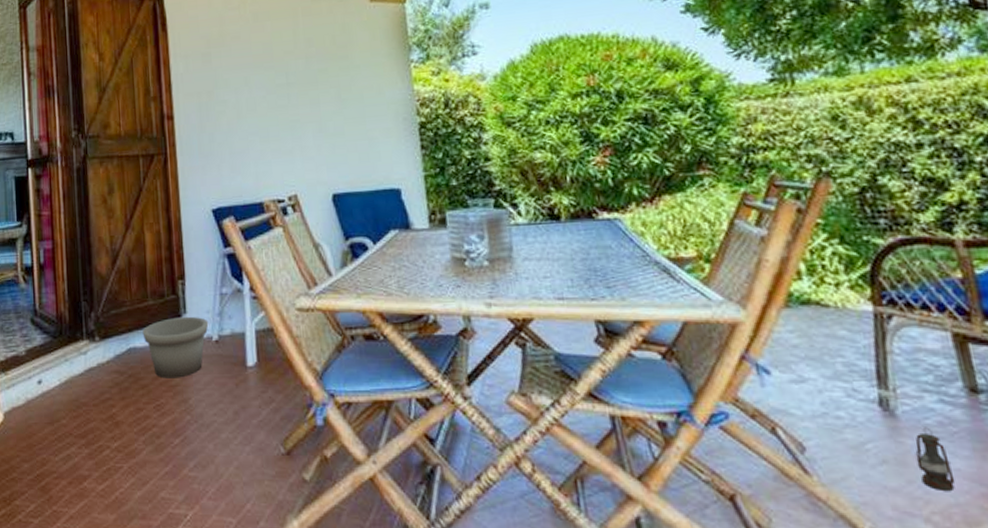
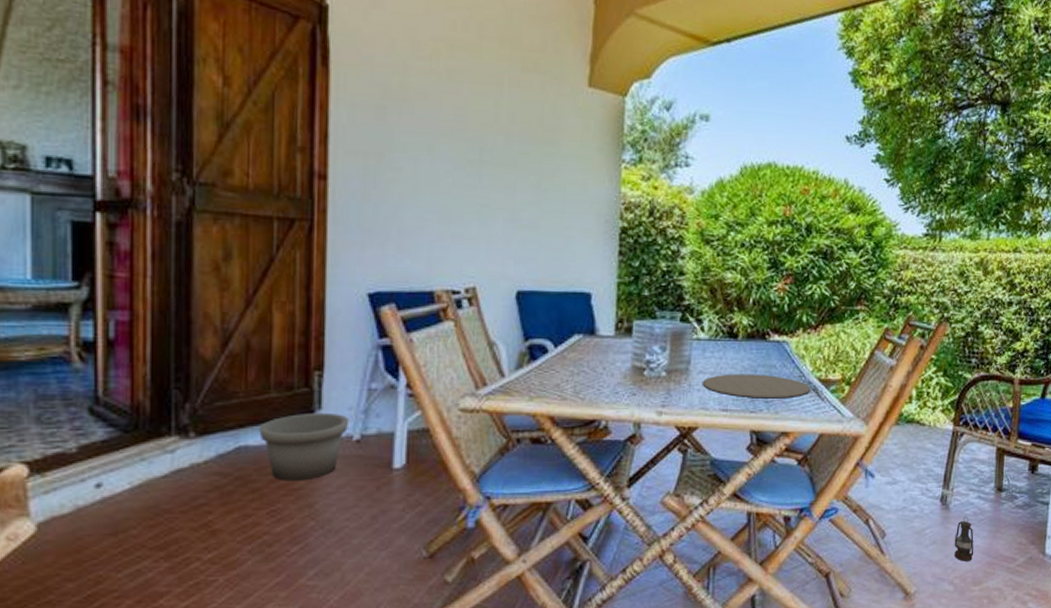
placemat: none [529,256,661,284] -> present [702,373,811,399]

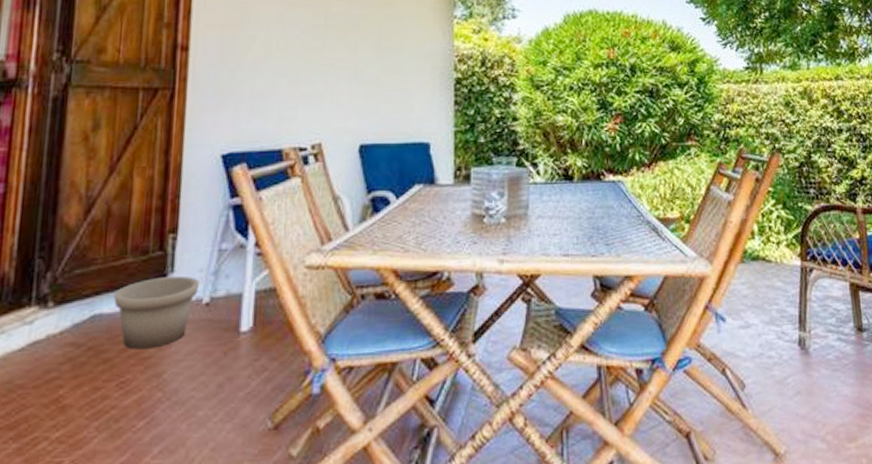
placemat: present [702,373,811,399] -> none [541,215,651,242]
lantern: present [954,516,975,561] -> none [819,361,843,414]

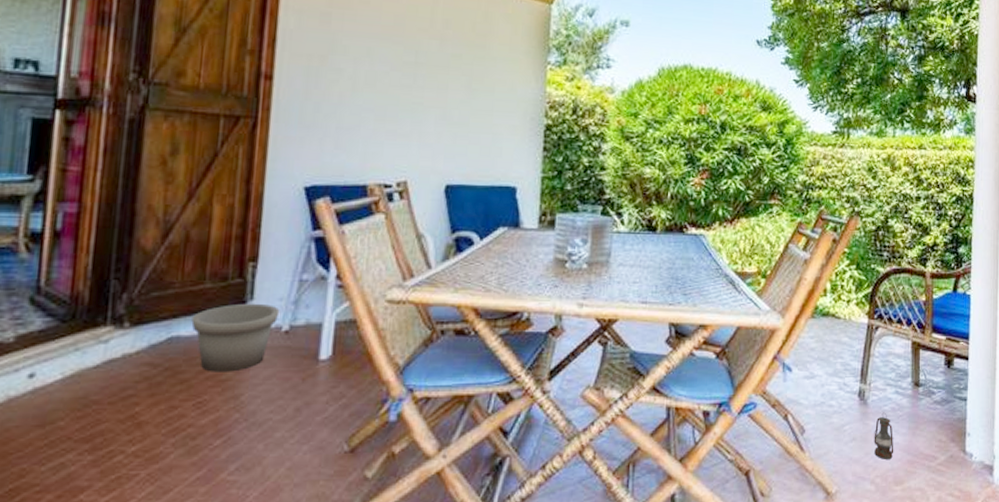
lantern: none [819,361,843,414] -> present [874,412,894,459]

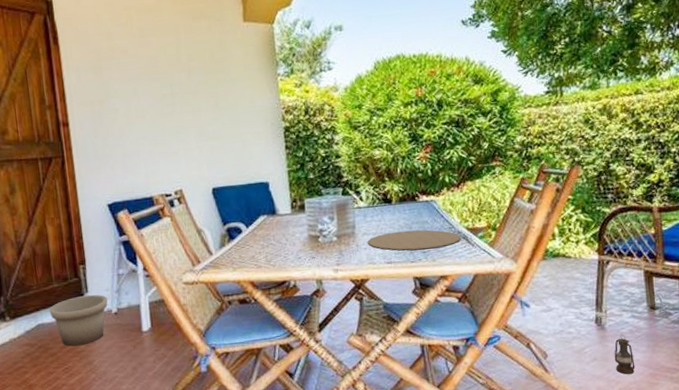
placemat: none [622,266,728,291] -> present [367,230,461,251]

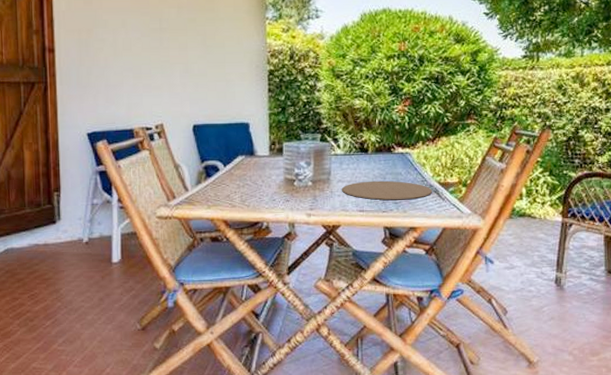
pot: present [49,294,108,347] -> none [19,222,80,273]
lantern: present [614,334,635,374] -> none [571,296,590,335]

